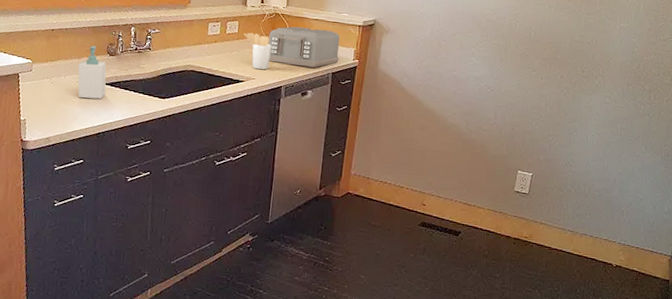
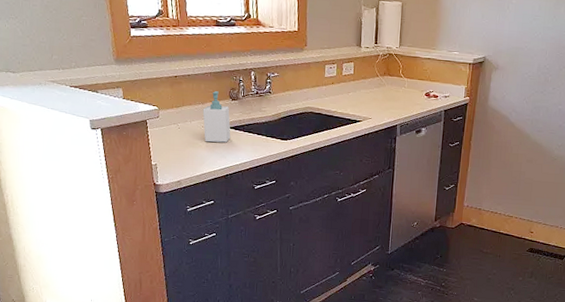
utensil holder: present [243,32,272,70] -> none [359,73,386,110]
toaster: present [268,26,340,68] -> none [383,66,452,106]

